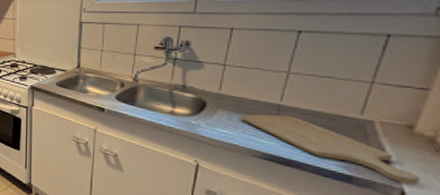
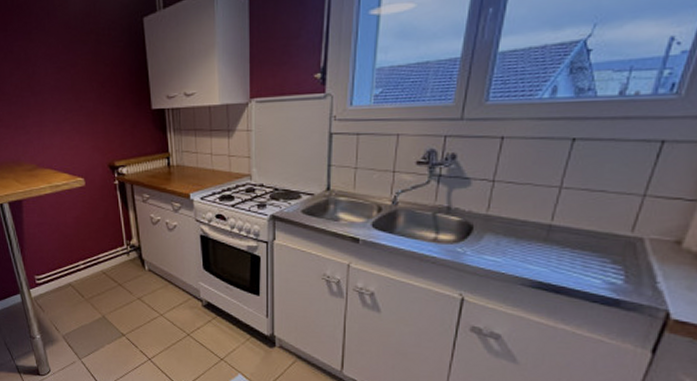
chopping board: present [241,114,420,185] -> none [509,237,685,305]

